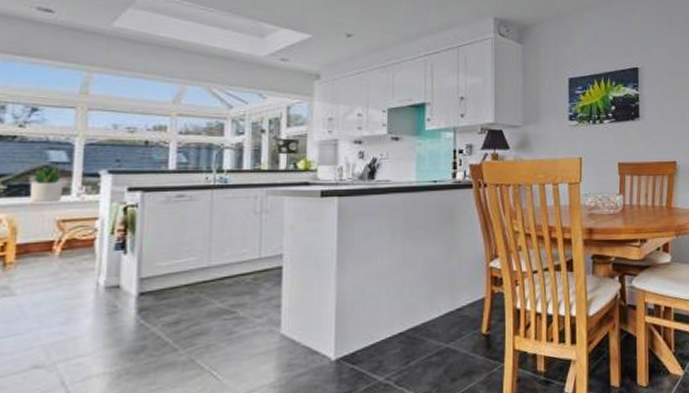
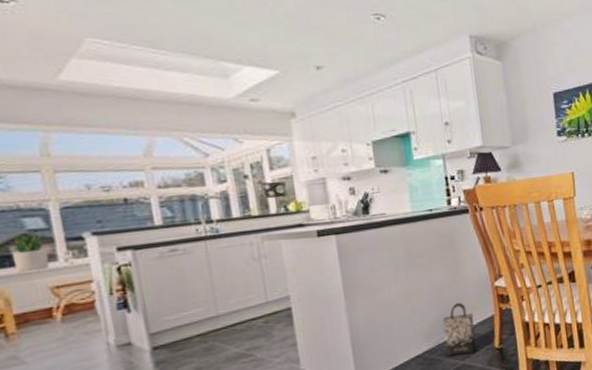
shopping bag: none [430,280,464,338] -> present [442,302,477,357]

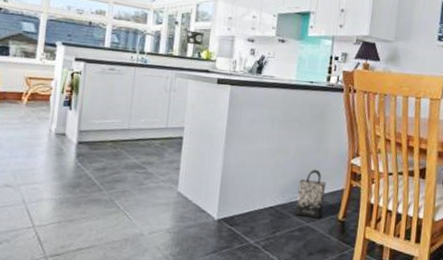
planter: present [11,232,50,274] -> none [8,33,32,63]

